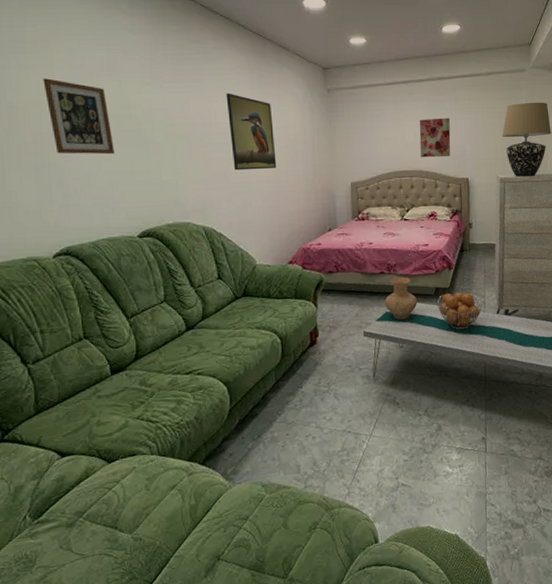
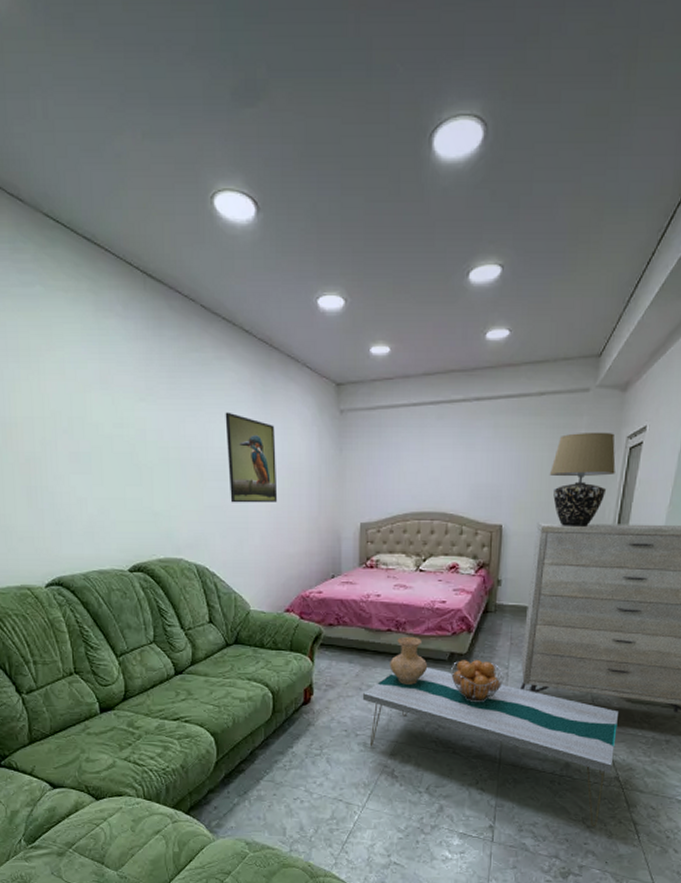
picture frame: present [43,78,114,155] -> none [35,391,106,479]
wall art: present [419,117,451,158] -> none [445,448,485,498]

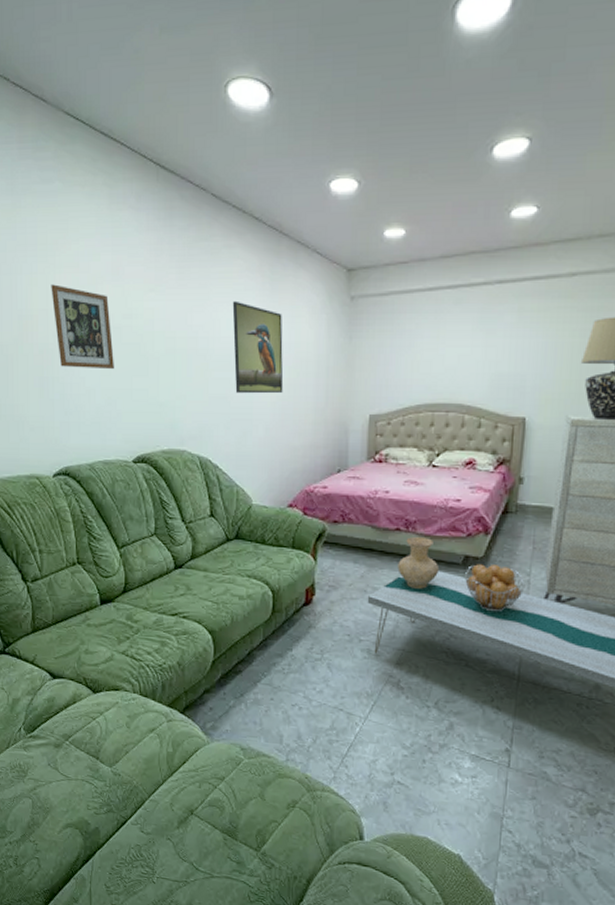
picture frame: none [35,391,106,479] -> present [51,284,114,370]

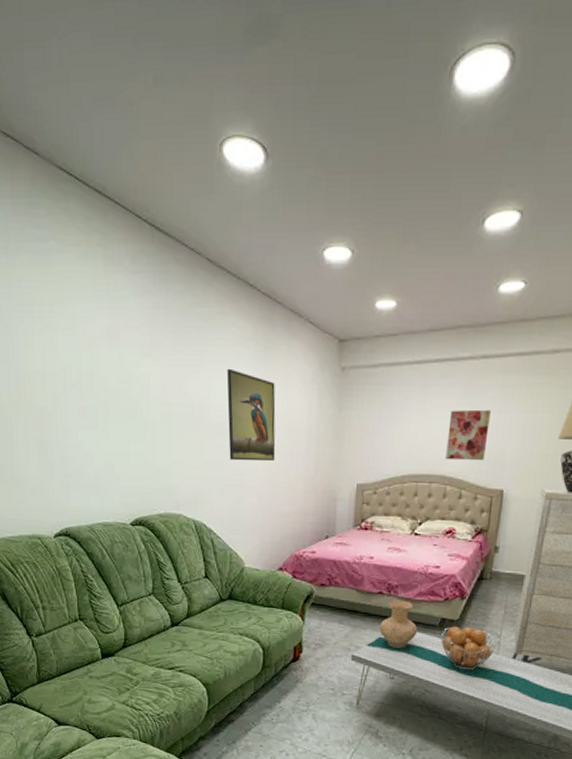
picture frame: present [51,284,114,370] -> none [47,347,111,434]
wall art: none [462,335,508,388] -> present [445,409,491,461]

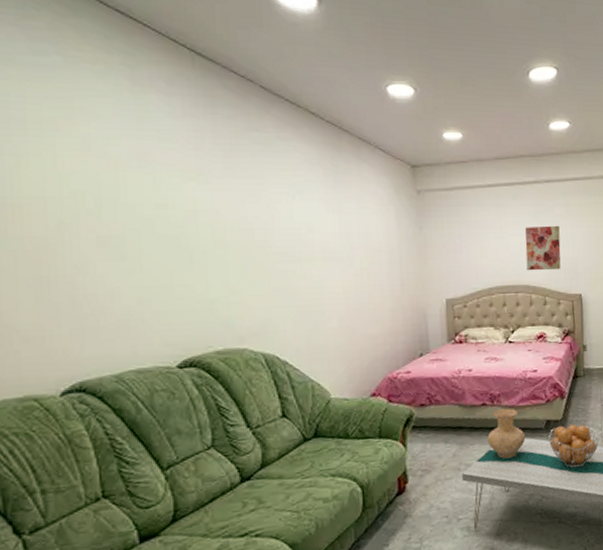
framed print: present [226,368,276,462] -> none [292,192,356,285]

